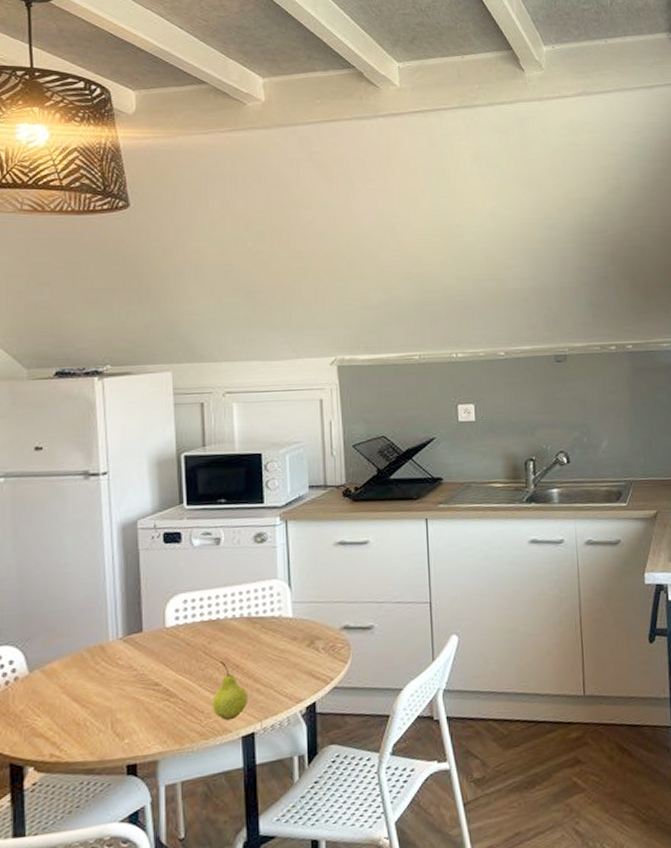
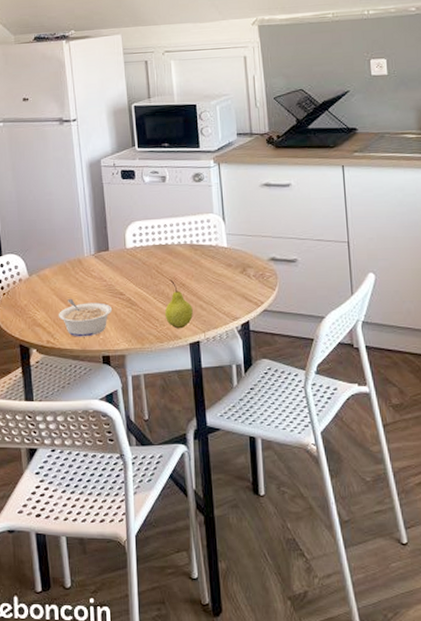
legume: none [67,695,144,745] -> present [58,298,113,337]

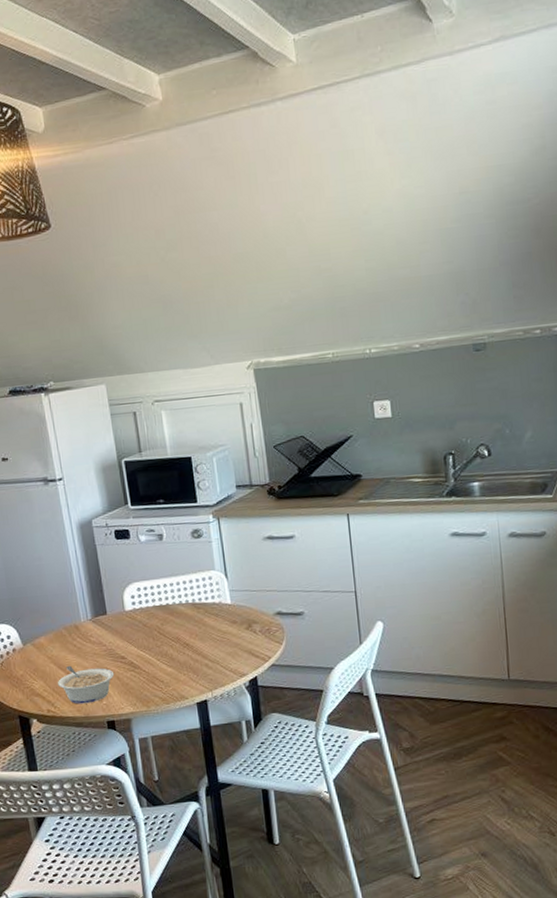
fruit: present [164,279,193,329] -> none [169,639,199,689]

